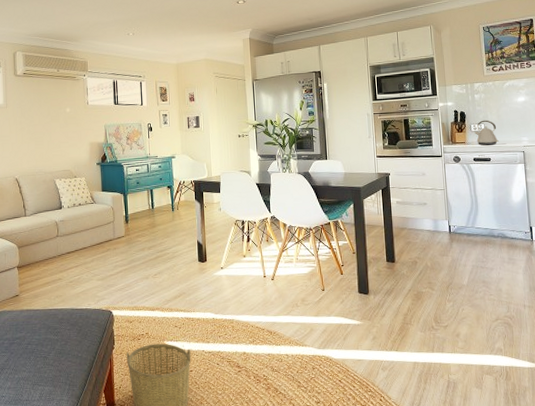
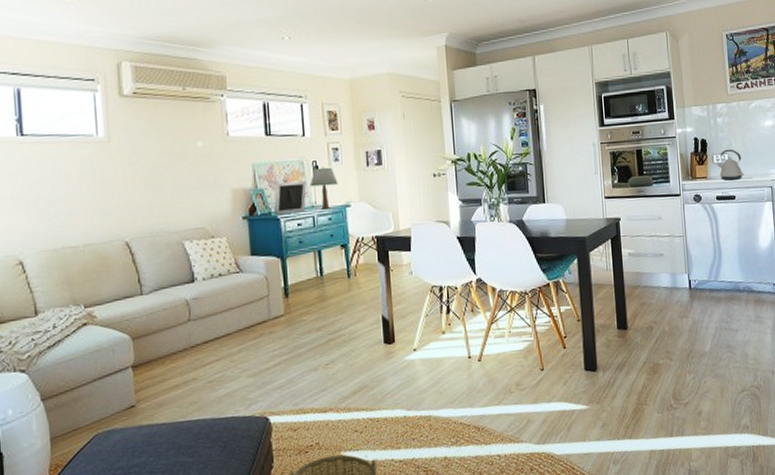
picture frame: none [119,138,143,163] -> present [274,180,307,216]
table lamp: none [145,127,167,160] -> present [309,166,338,211]

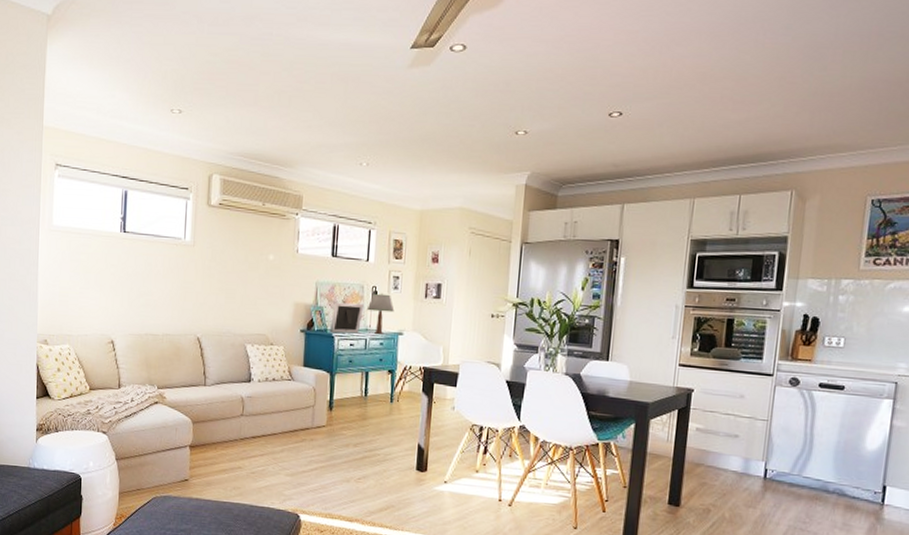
kettle: present [716,149,744,182] -> none [827,332,863,370]

